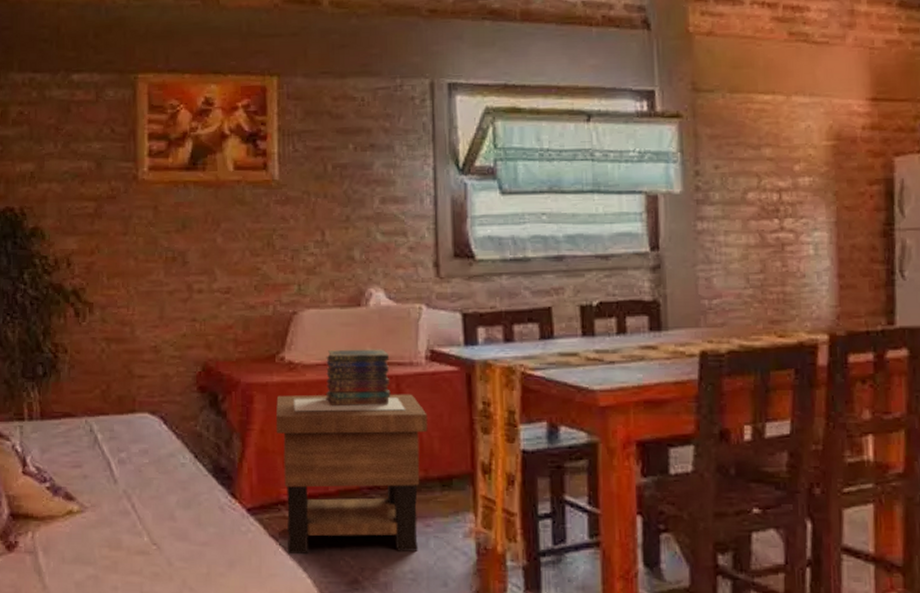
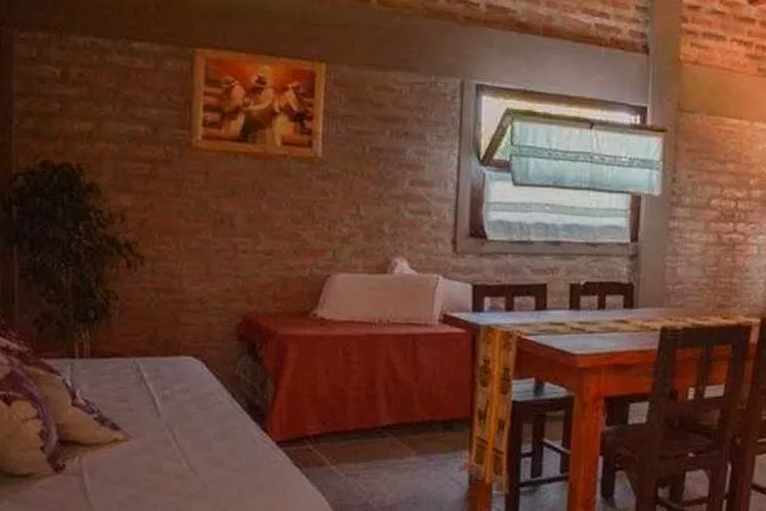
side table: present [275,394,428,555] -> none [305,346,437,481]
book stack: present [325,349,391,405] -> none [351,310,409,359]

